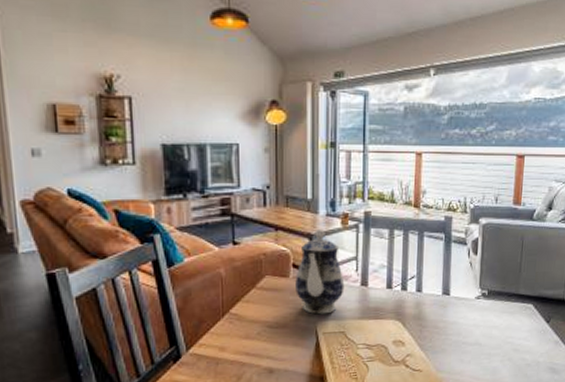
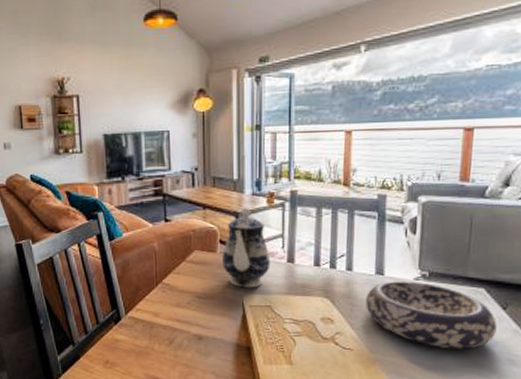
decorative bowl: none [434,300,542,363] -> present [366,281,497,349]

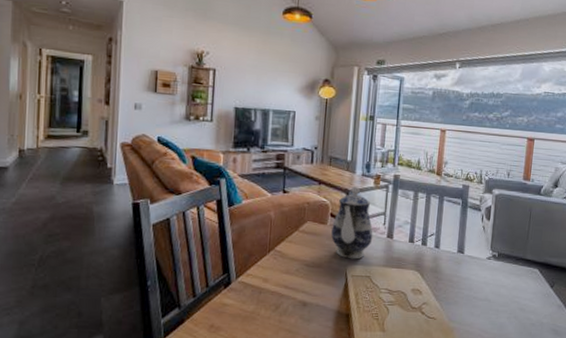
decorative bowl: present [366,281,497,349] -> none [448,259,546,321]

